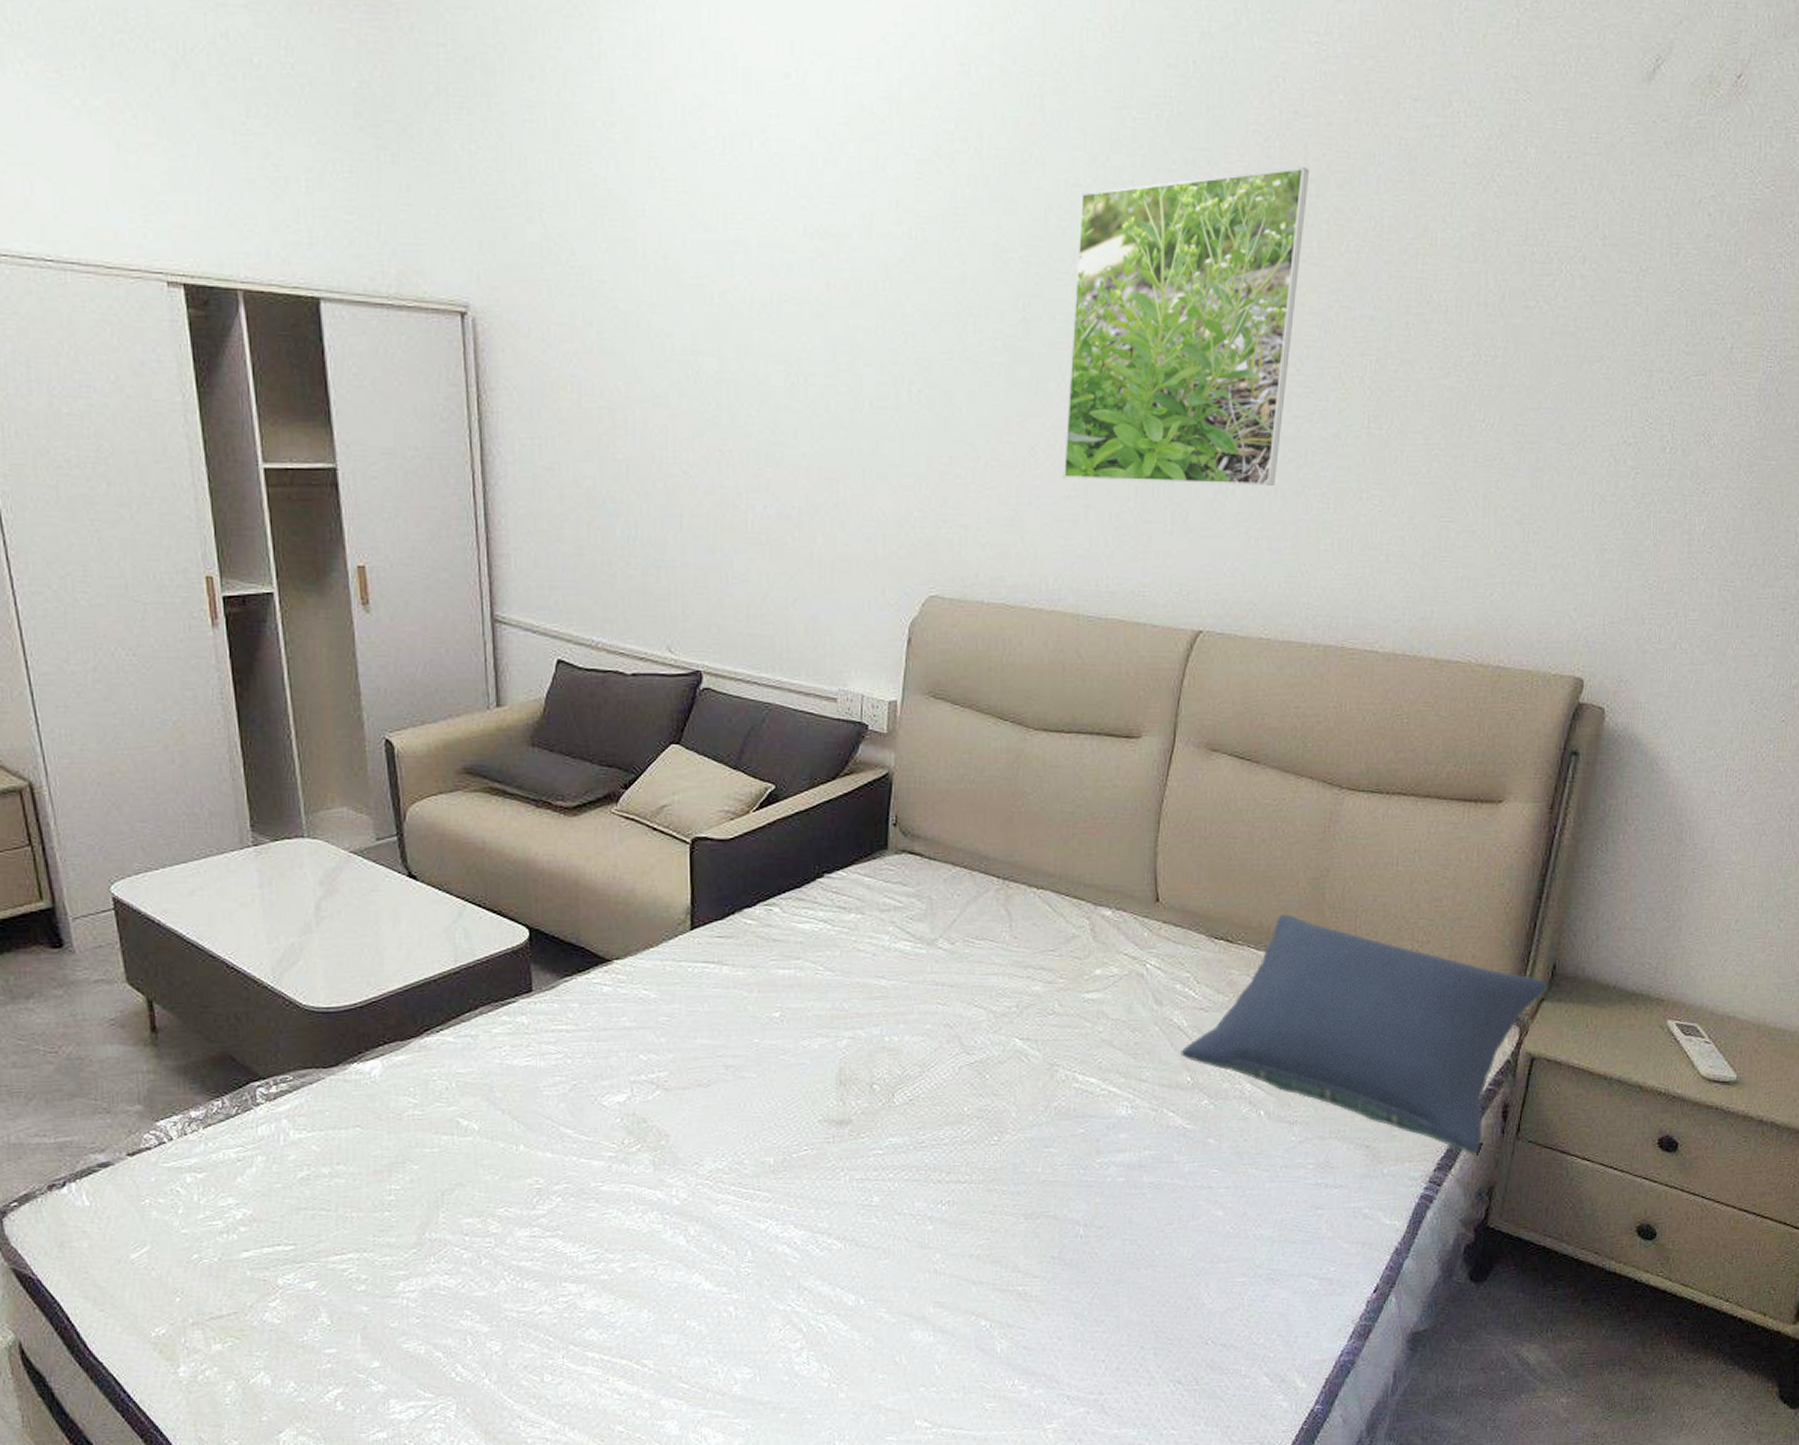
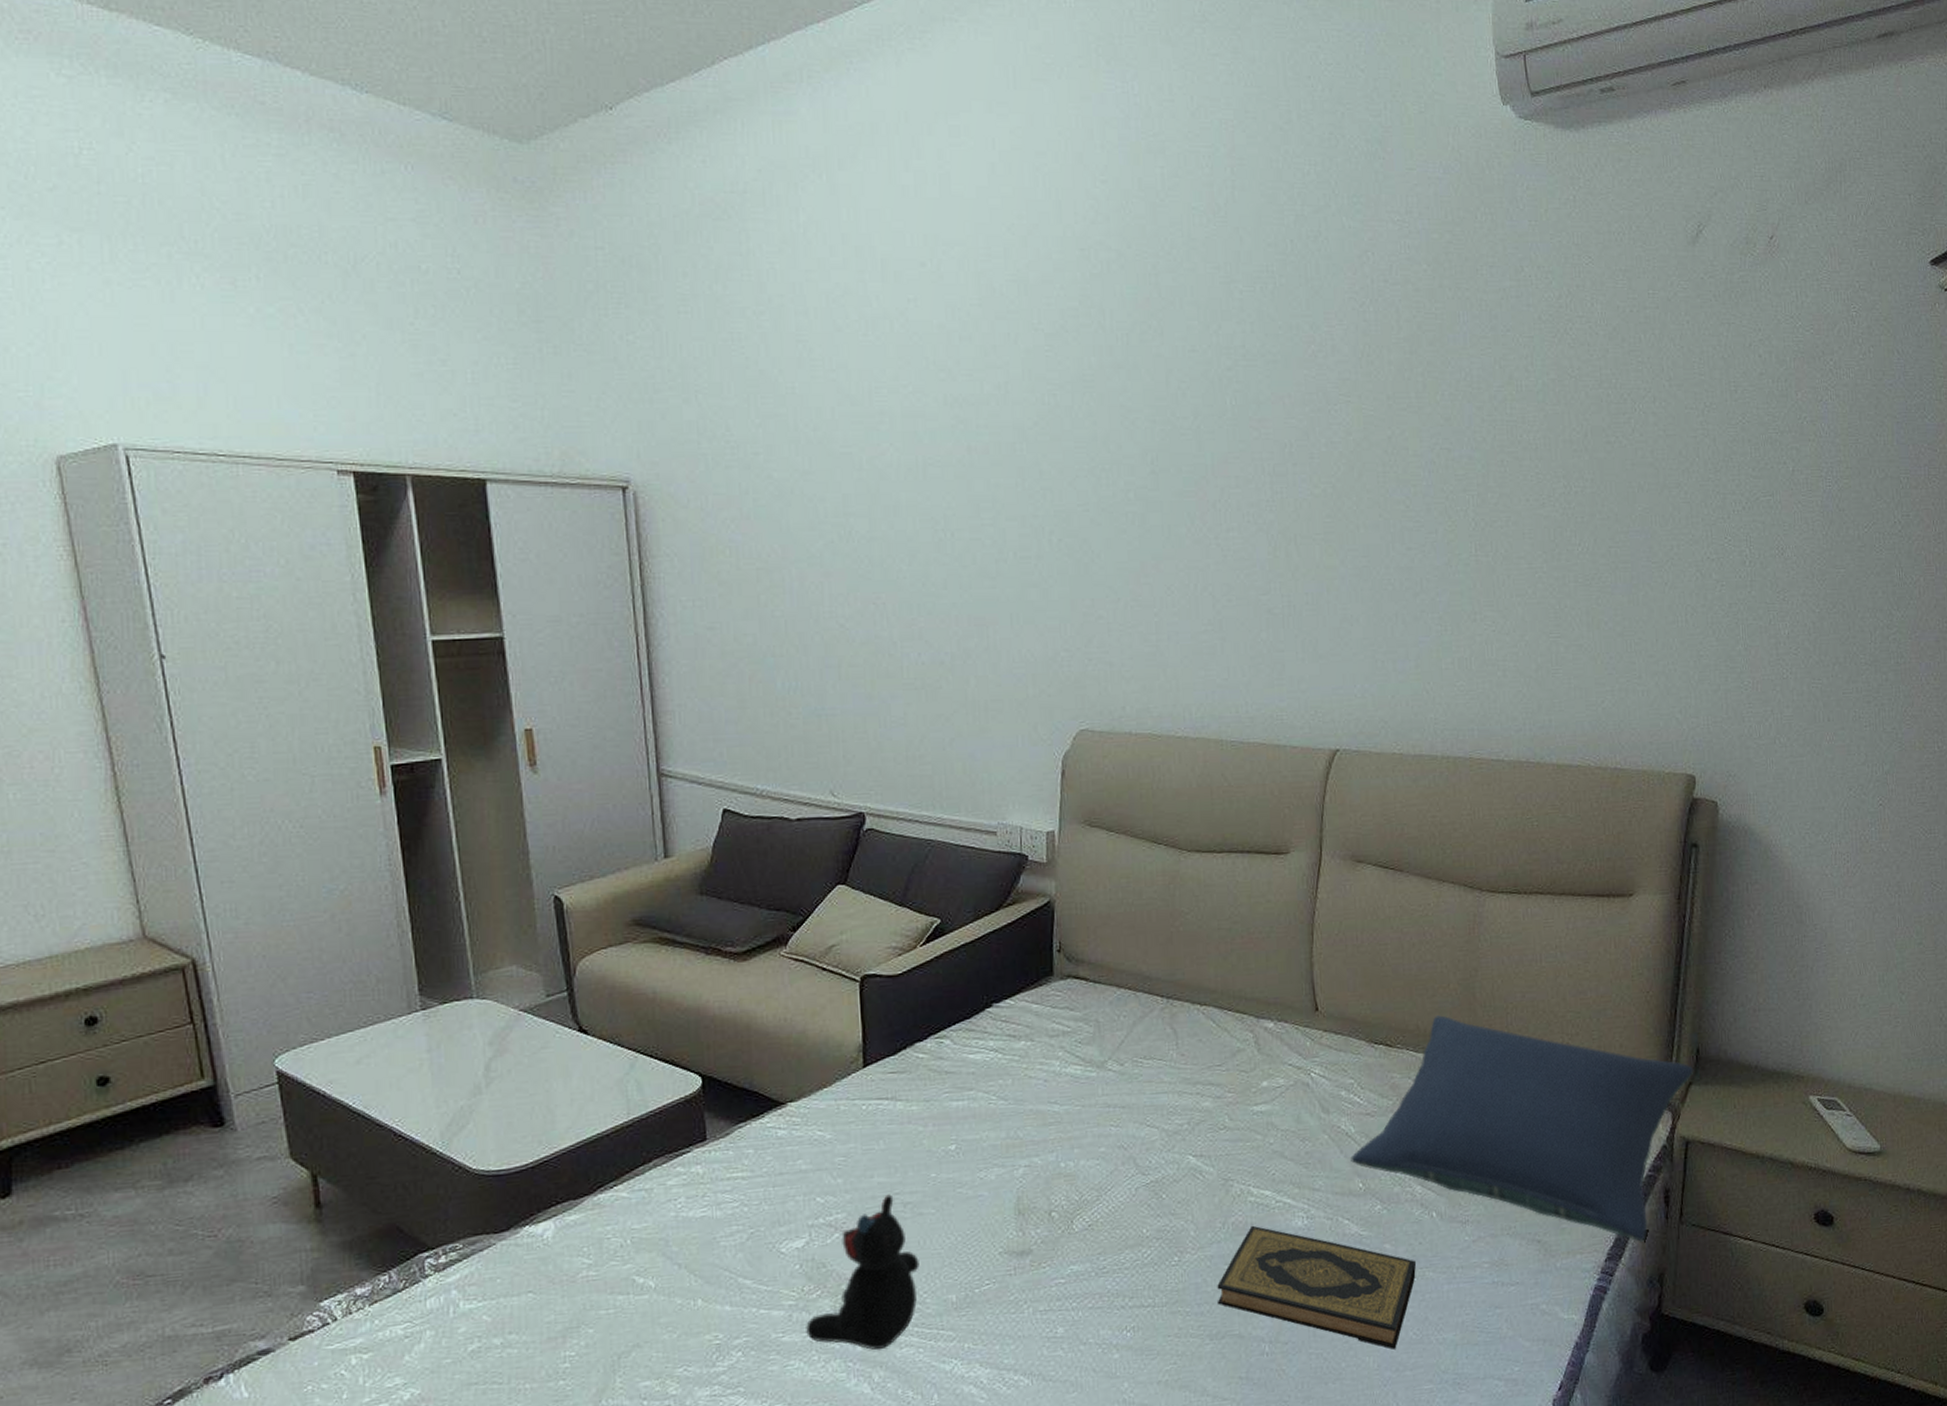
teddy bear: none [625,1056,739,1206] -> present [806,1194,919,1350]
hardback book: none [1034,1111,1239,1241] -> present [1217,1225,1416,1350]
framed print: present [1063,167,1310,487] -> none [1197,328,1403,615]

